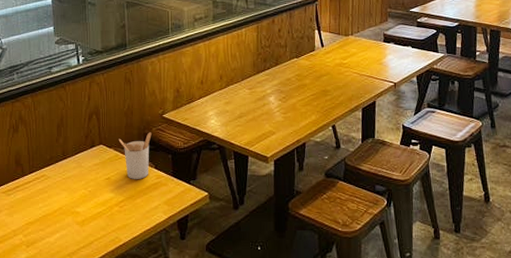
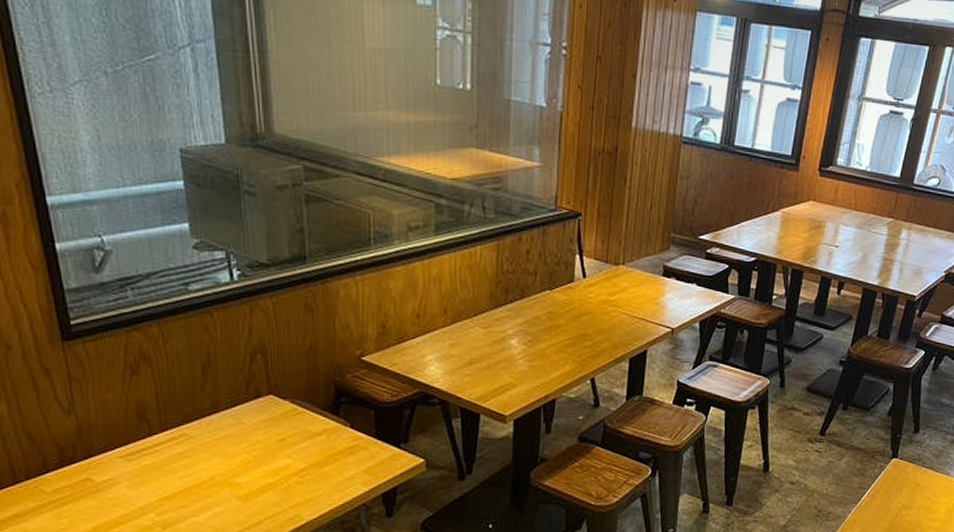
utensil holder: present [118,132,152,179] -> none [296,380,345,441]

